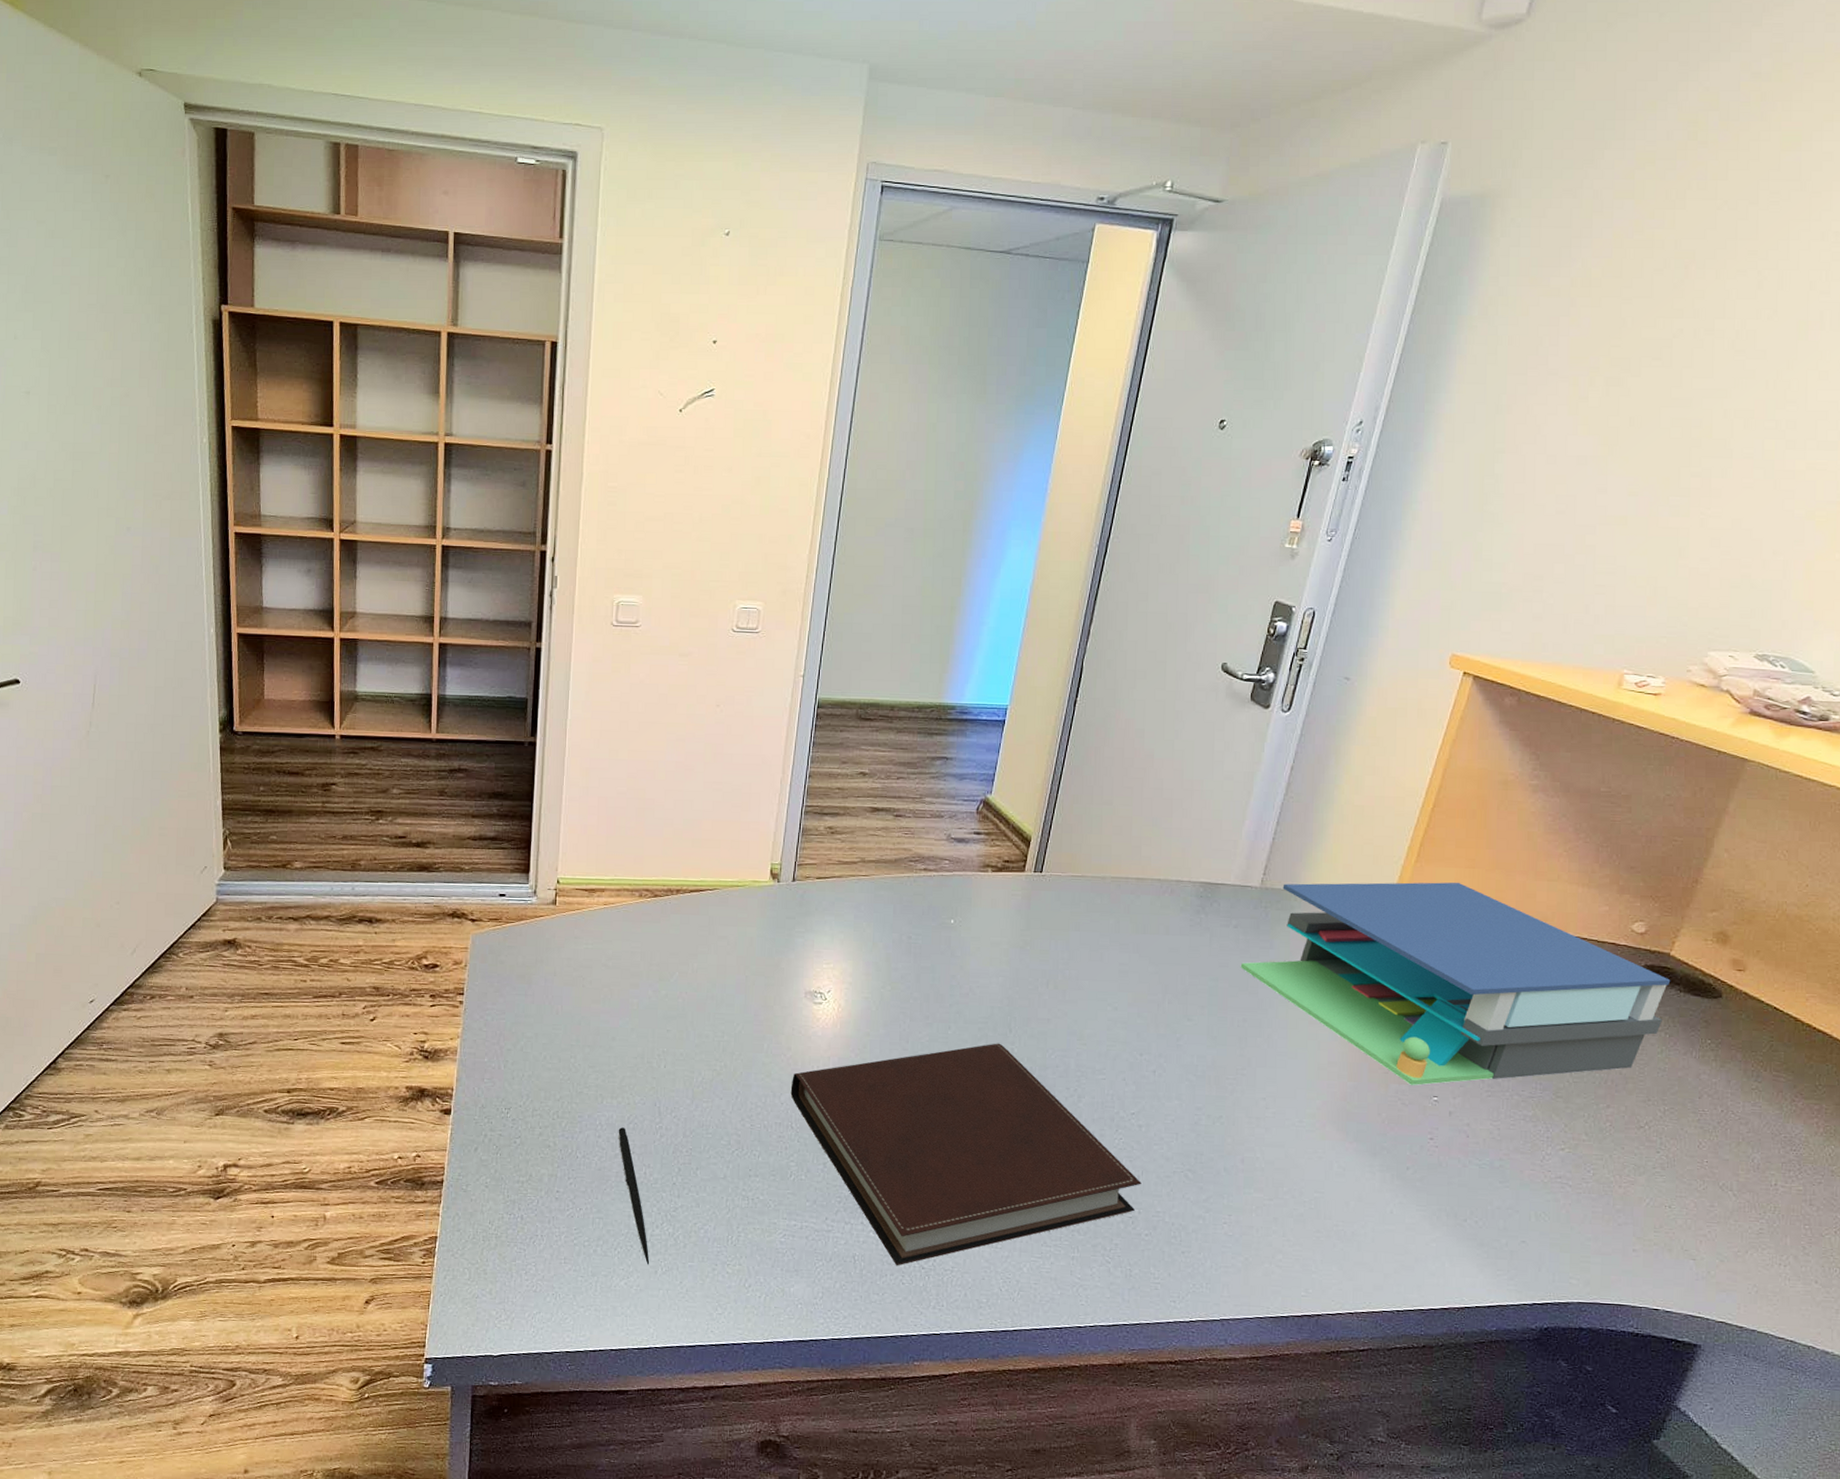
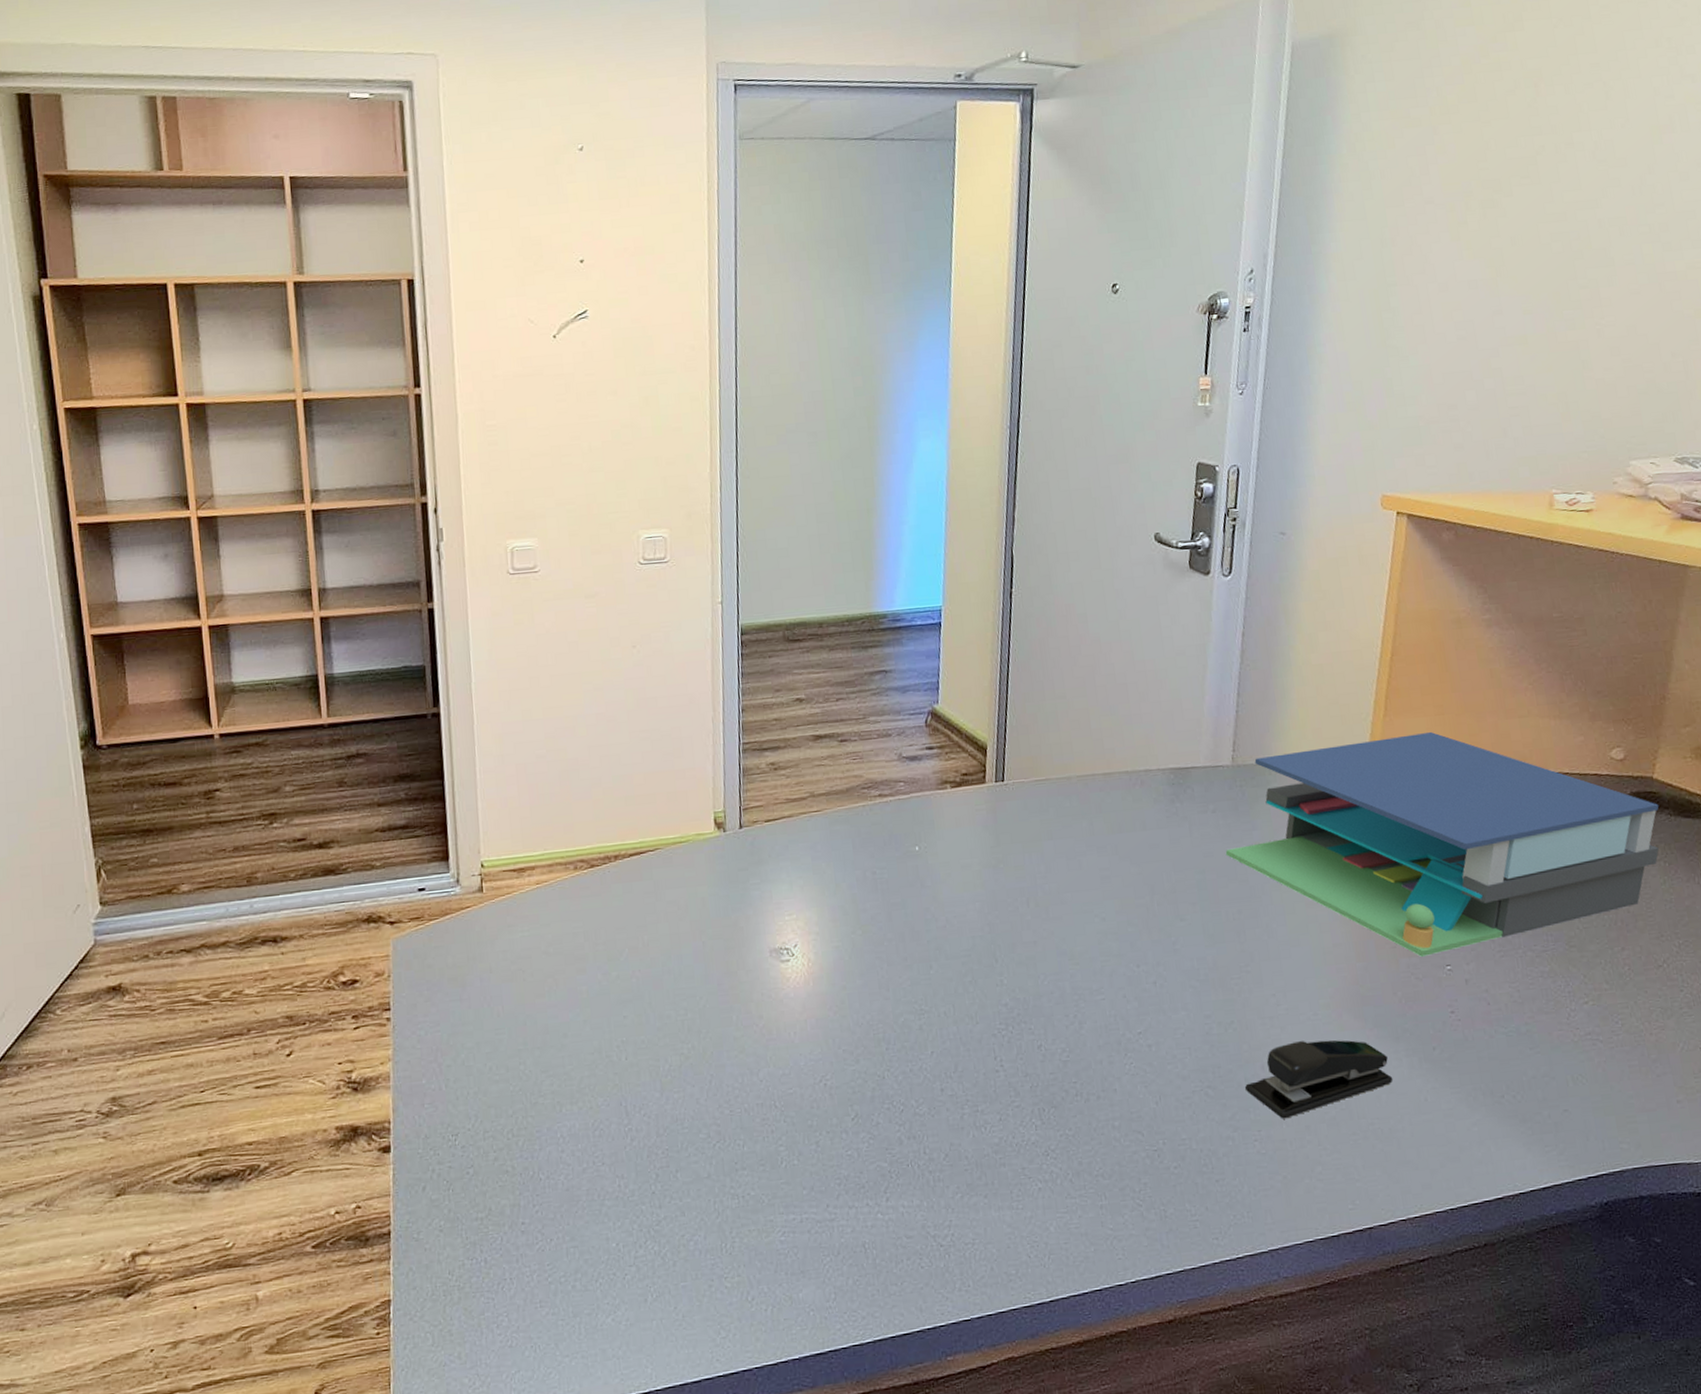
pen: present [618,1127,650,1265] -> none [583,1136,638,1294]
notebook: present [790,1043,1142,1266] -> none [768,976,1161,1248]
stapler: none [1223,1143,1364,1209] -> present [1245,1040,1393,1119]

